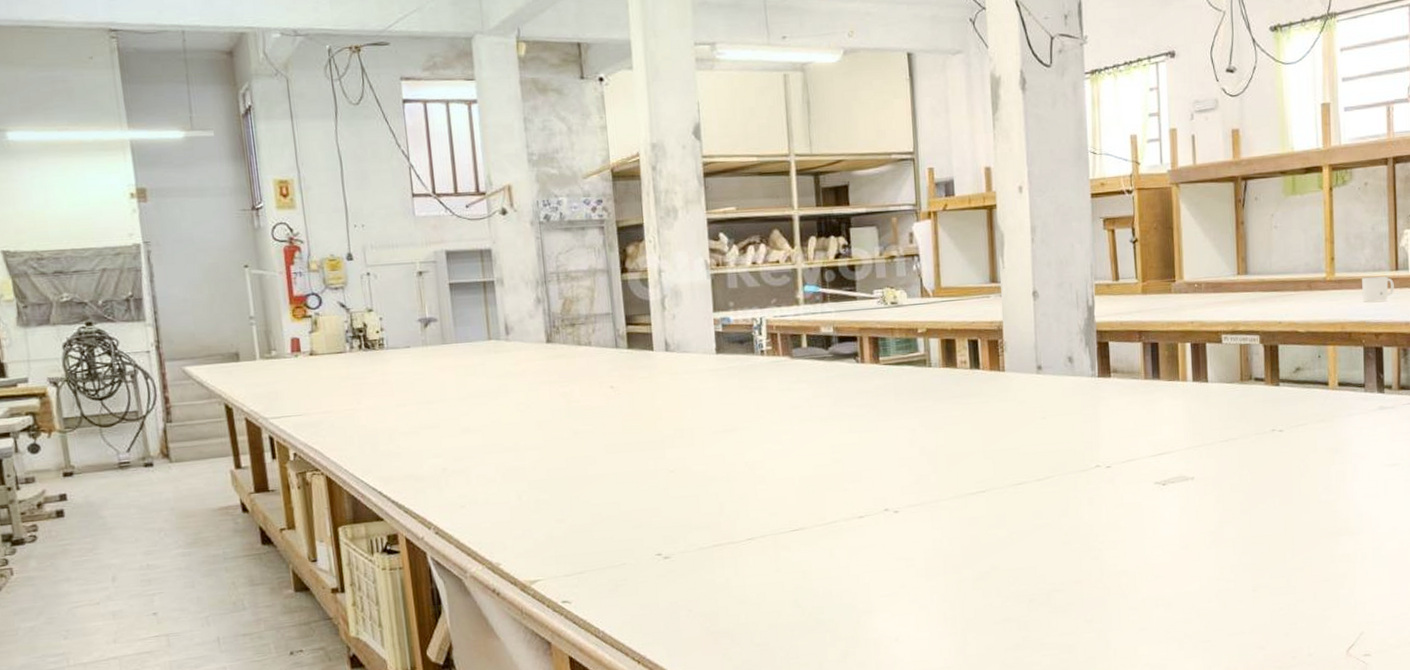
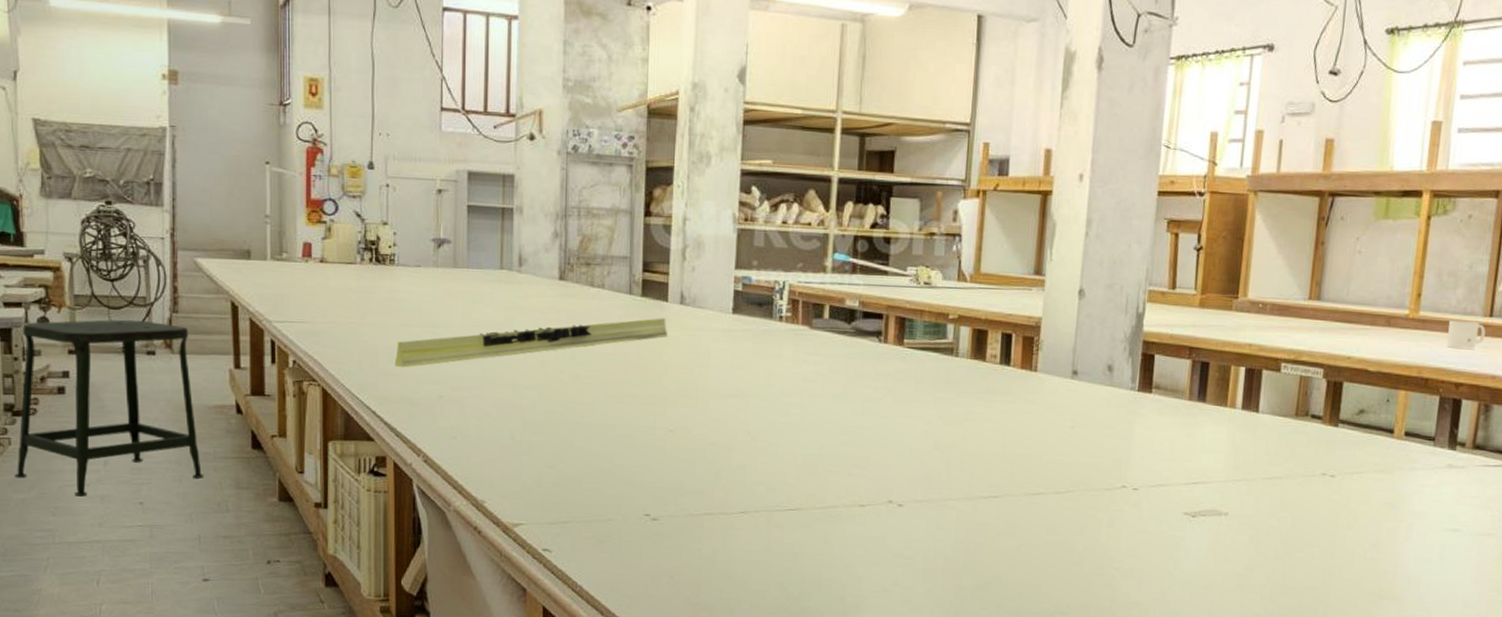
stool: none [13,434,217,617] -> present [15,319,204,497]
measuring tape: none [395,366,657,447] -> present [395,318,667,368]

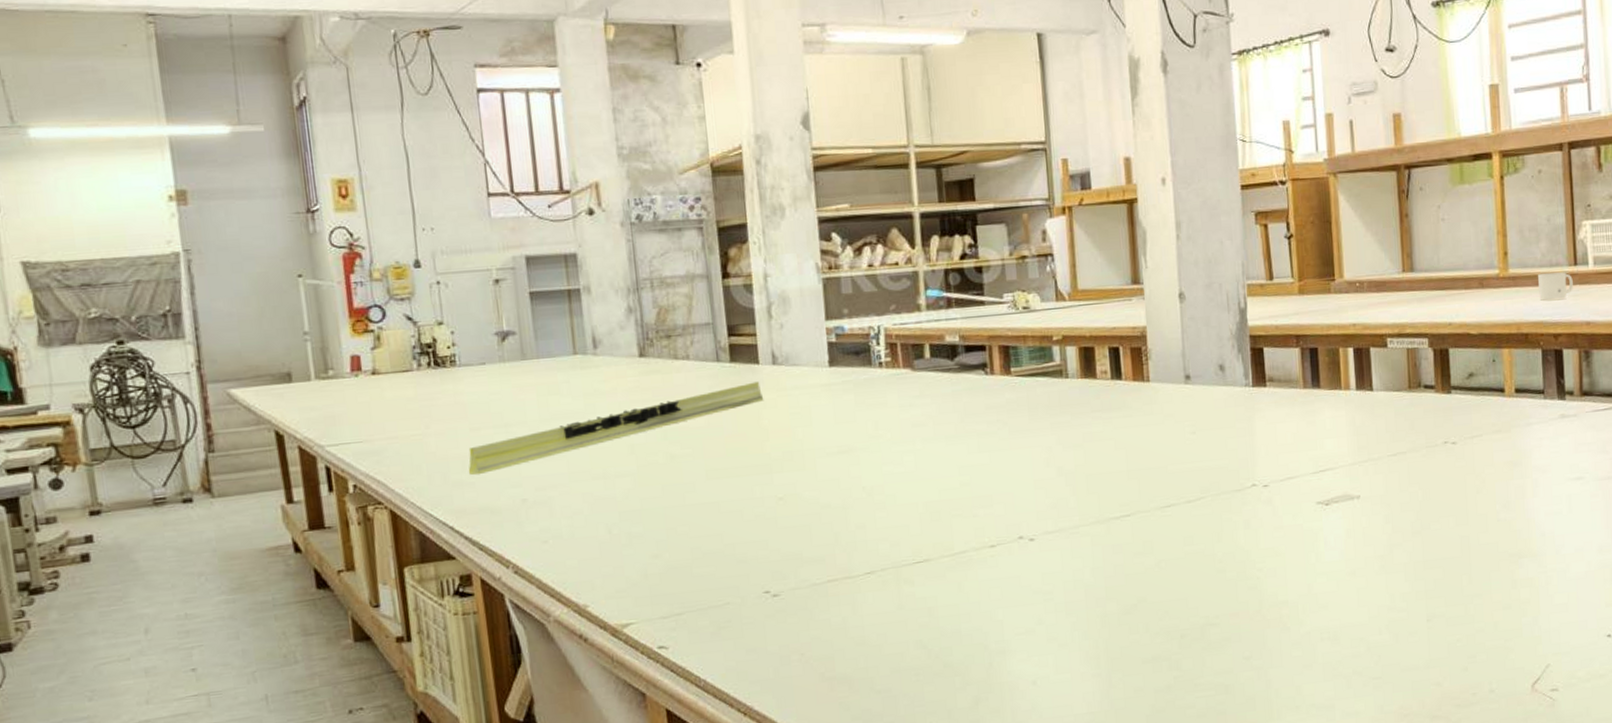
stool: present [15,319,204,497] -> none [31,465,265,674]

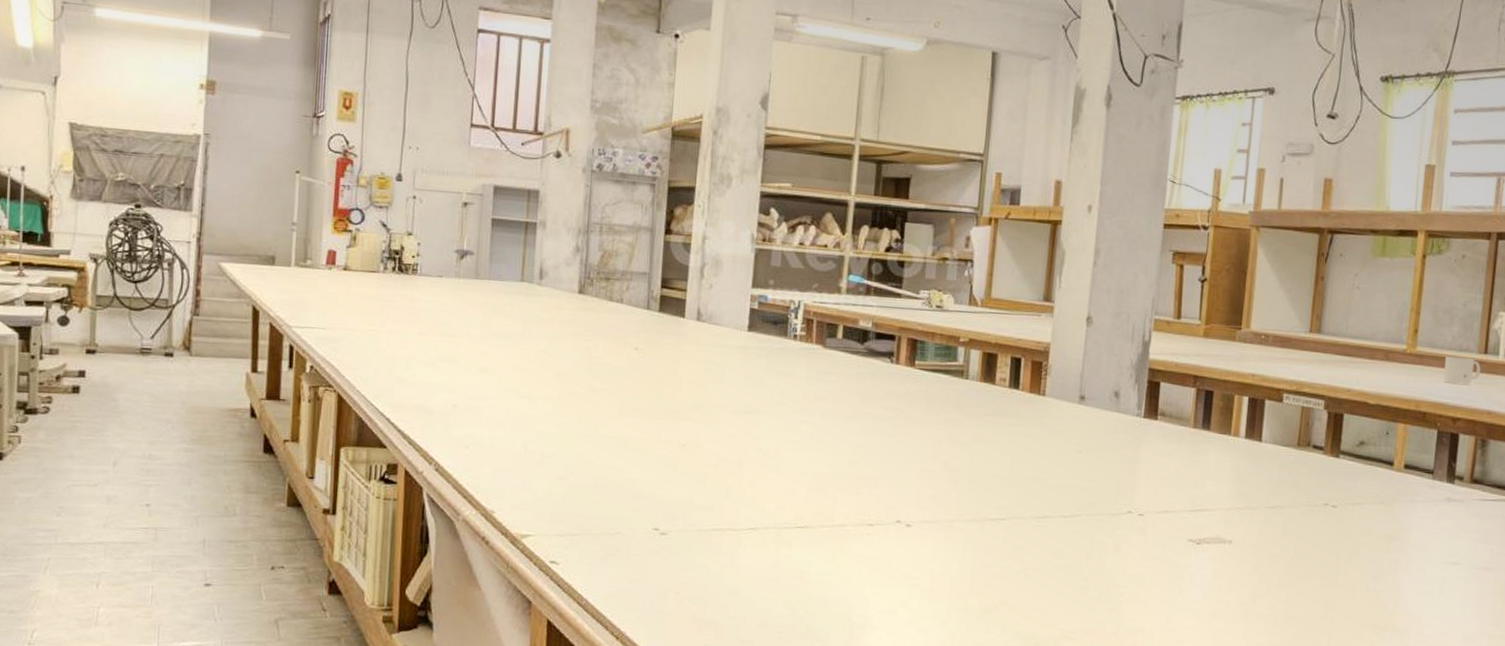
measuring tape: present [468,381,763,476] -> none [412,333,683,376]

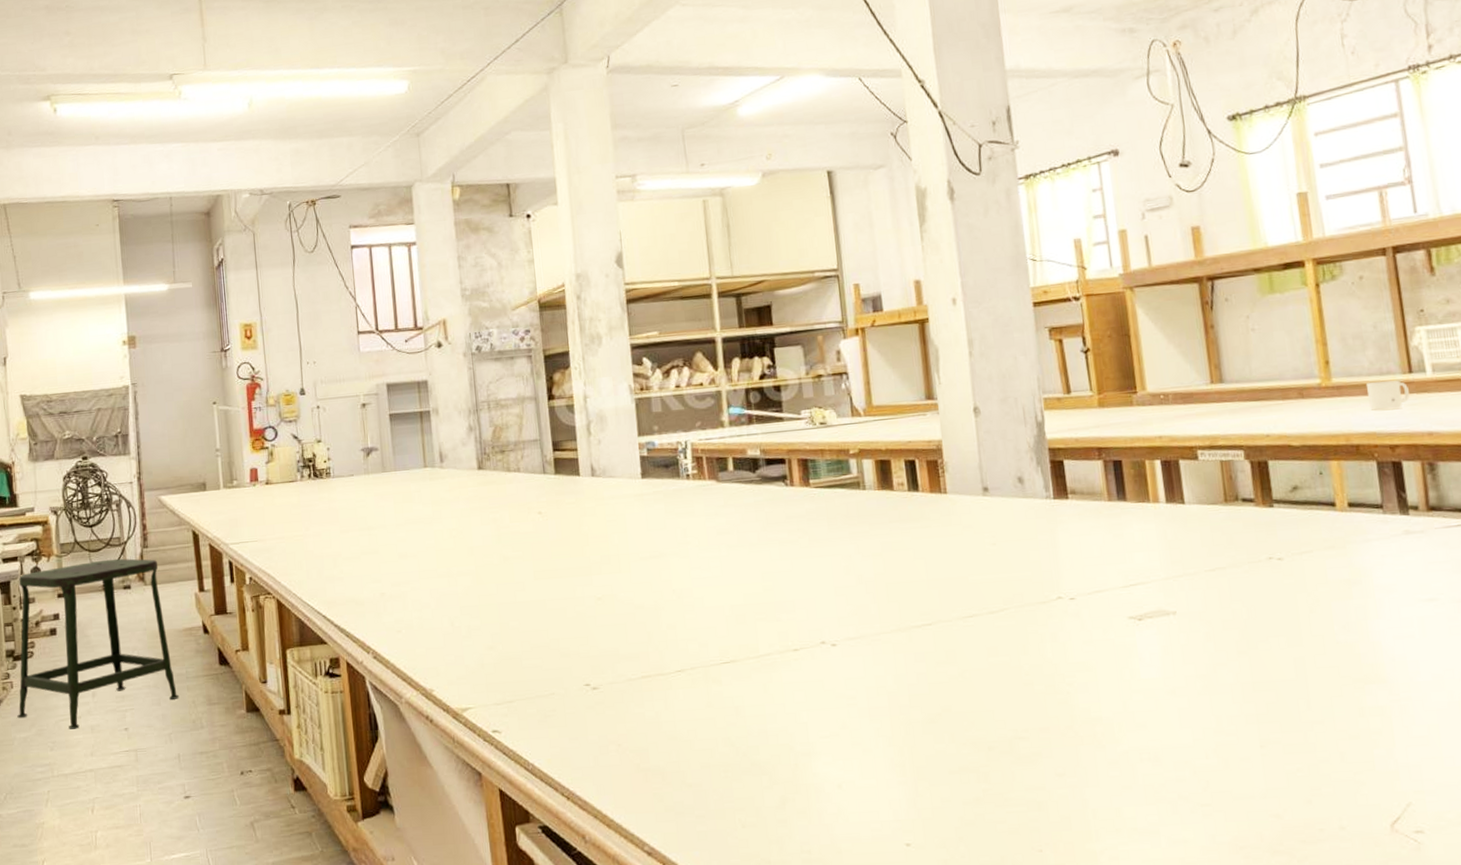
stool: none [22,320,214,497] -> present [17,558,180,729]

